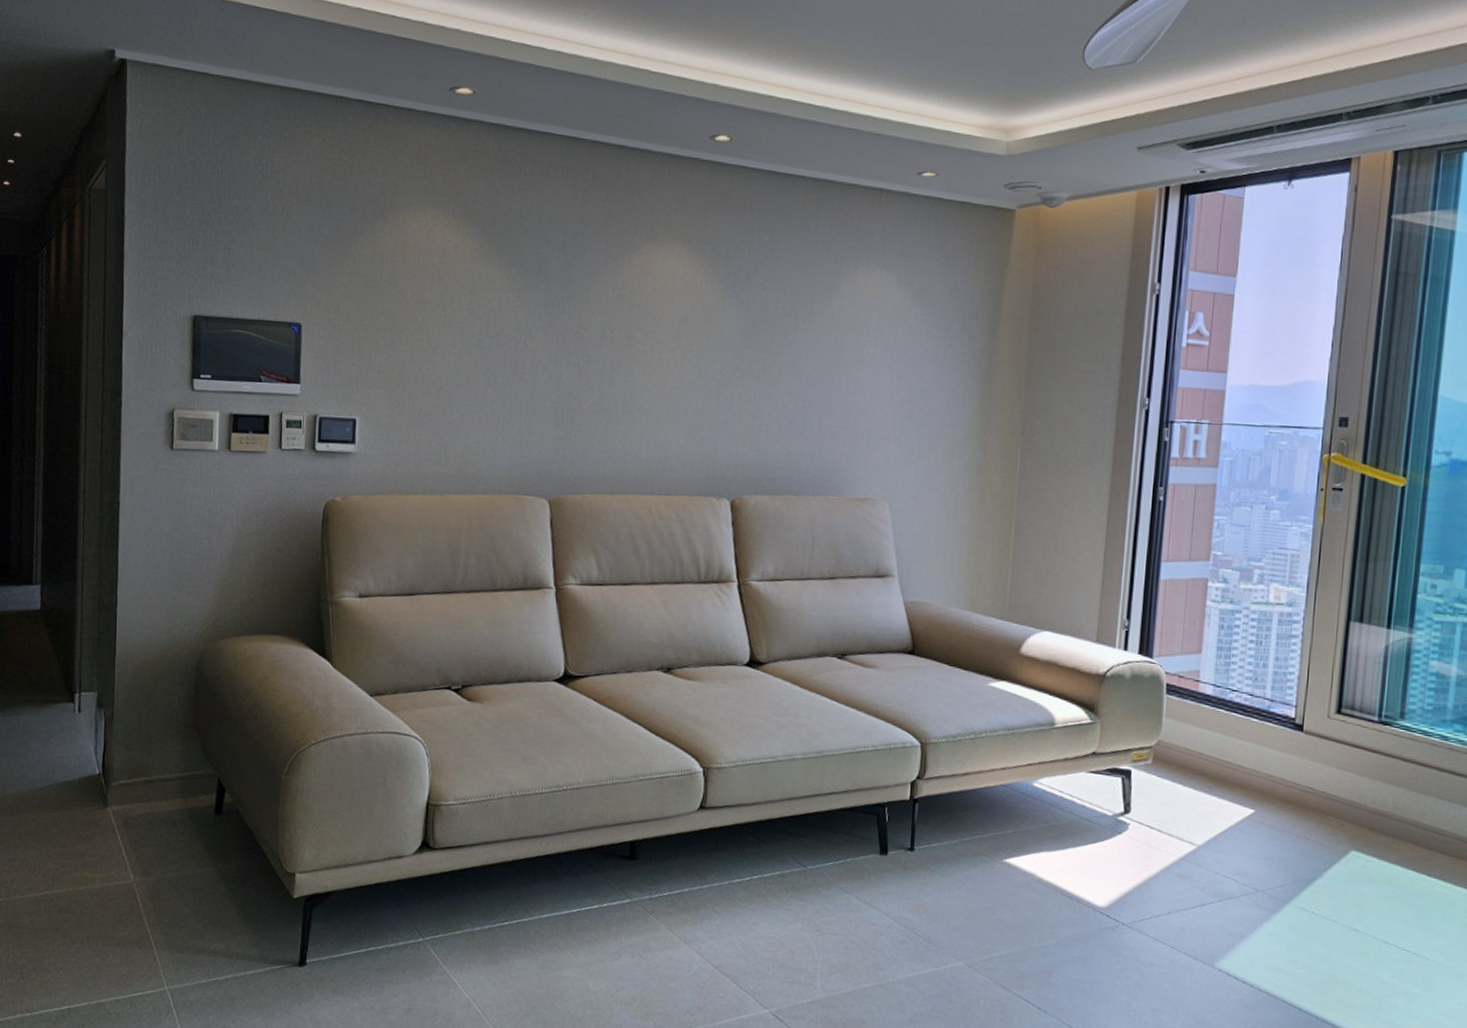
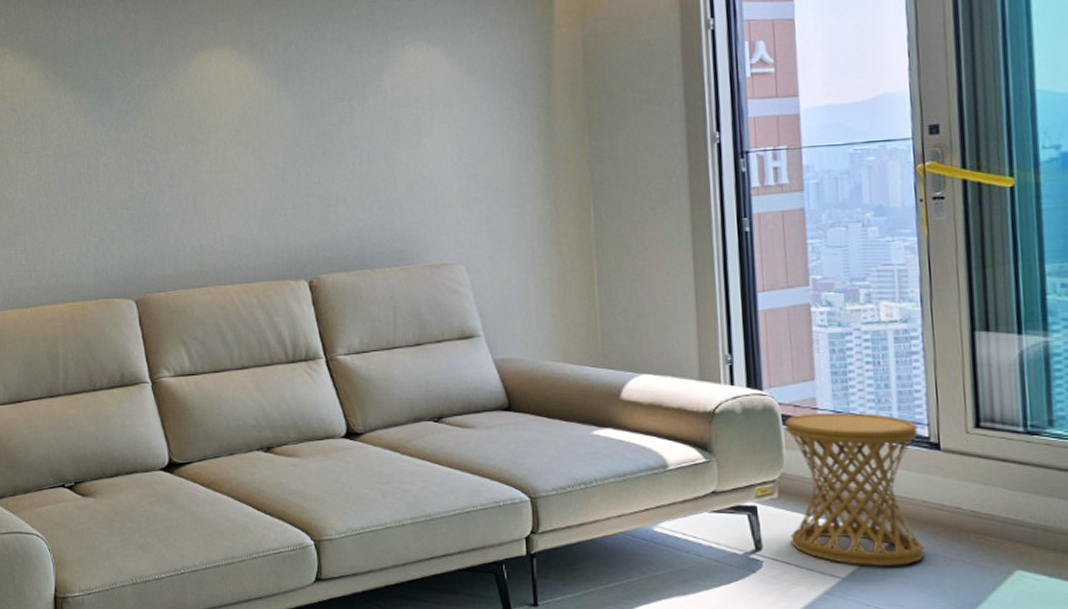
side table: none [1157,684,1287,838] -> present [785,413,925,566]

